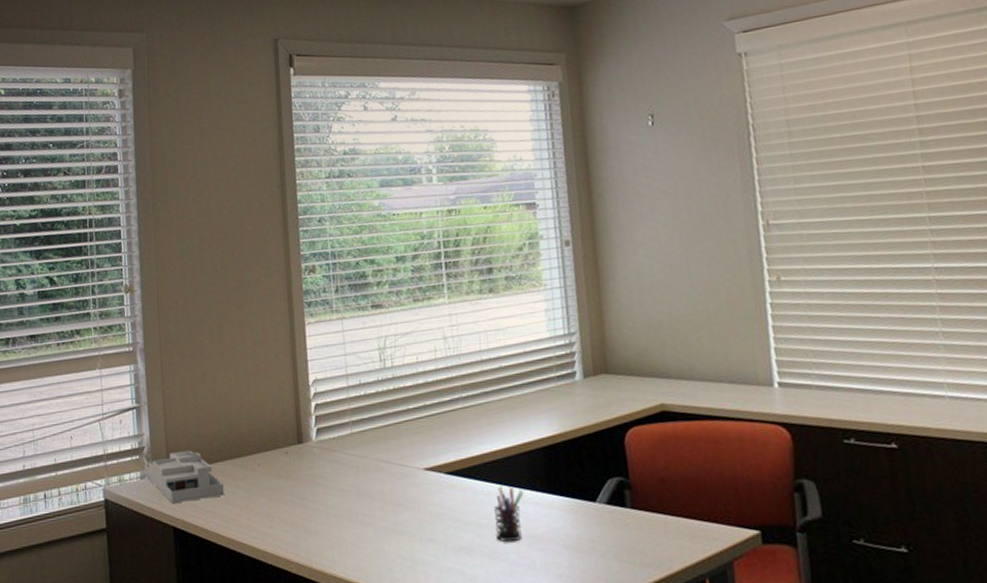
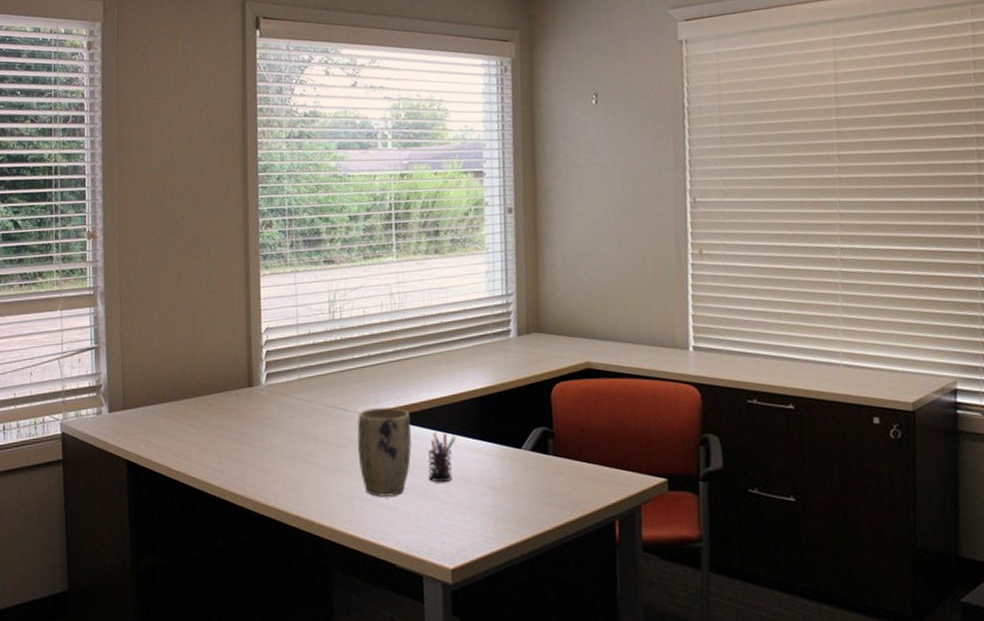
desk organizer: present [144,451,224,504] -> none [101,390,177,439]
plant pot: none [416,461,476,560] -> present [357,407,412,497]

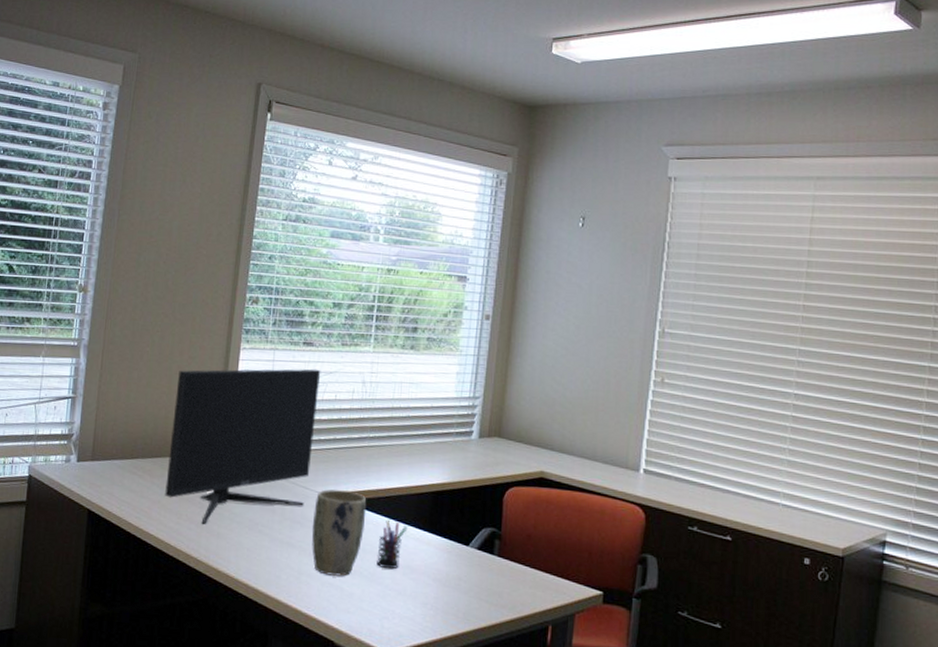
computer monitor: none [200,286,348,460] -> present [165,369,321,524]

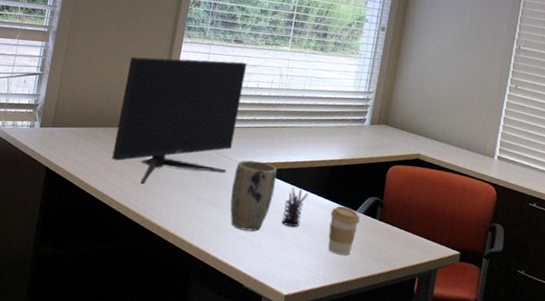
coffee cup: none [436,540,474,602] -> present [328,206,361,256]

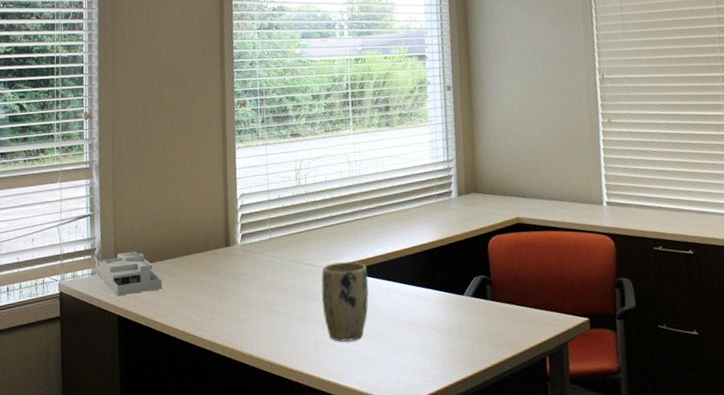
desk organizer: none [34,113,93,152] -> present [95,252,162,296]
computer monitor: present [112,56,247,184] -> none [183,156,313,313]
pen holder: present [282,187,309,227] -> none [383,283,407,328]
coffee cup: present [328,206,361,256] -> none [435,292,471,349]

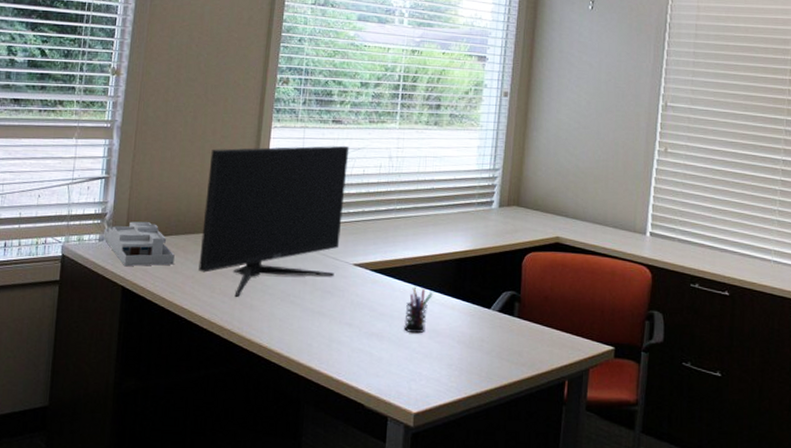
computer monitor: none [183,156,313,313] -> present [198,145,350,297]
plant pot: present [321,261,369,342] -> none [342,260,394,342]
pen holder: none [383,283,407,328] -> present [404,288,433,334]

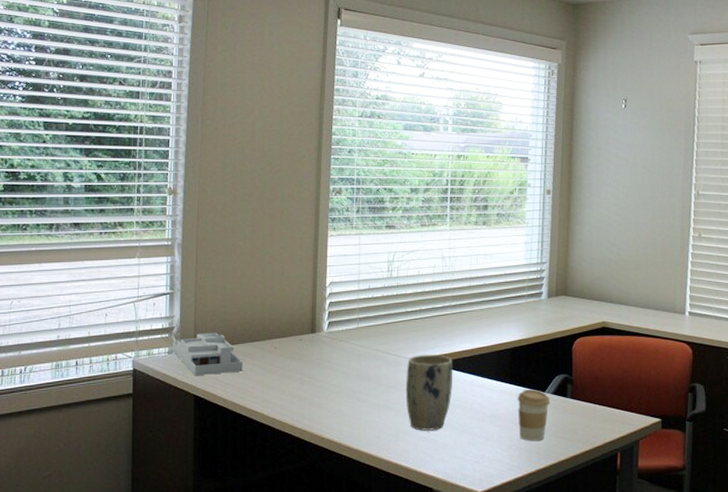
computer monitor: present [198,145,350,297] -> none [267,249,404,397]
plant pot: none [342,260,394,342] -> present [405,355,453,431]
pen holder: present [404,288,433,334] -> none [465,377,491,420]
coffee cup: none [460,304,496,362] -> present [517,389,551,442]

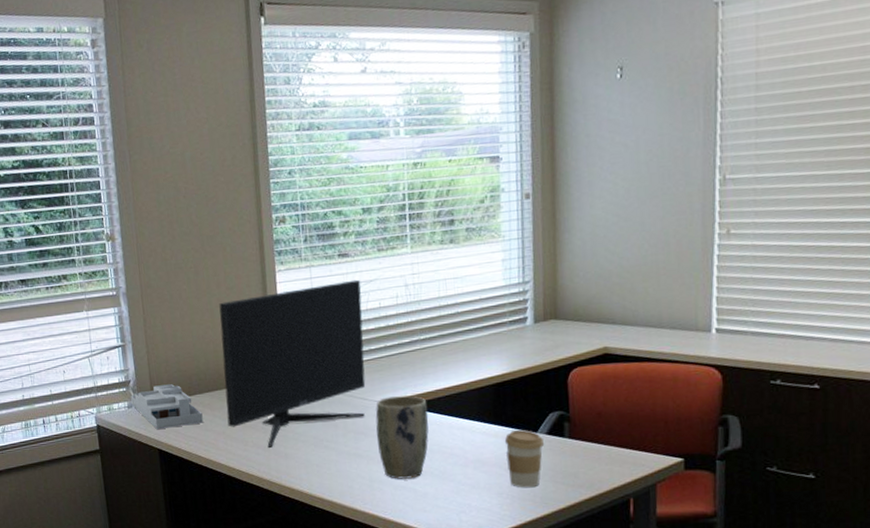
computer monitor: none [267,249,404,397] -> present [219,279,366,448]

